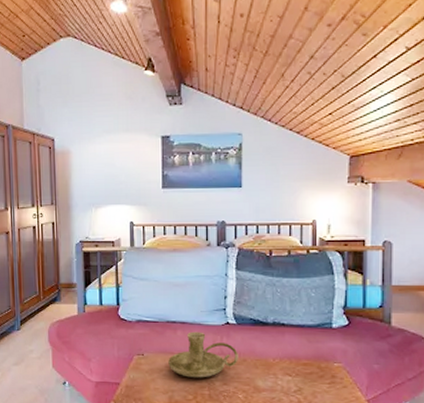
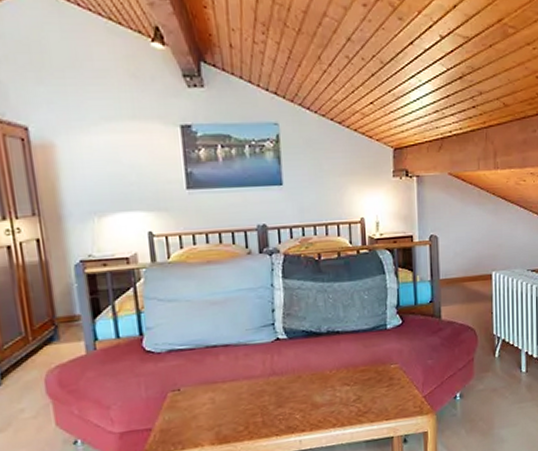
candle holder: present [168,331,238,378] -> none [211,353,293,407]

